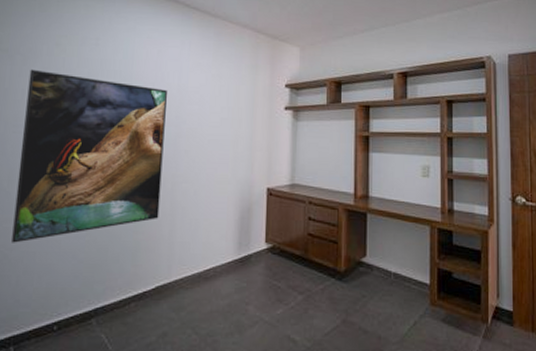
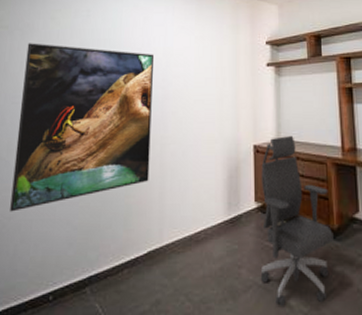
office chair: none [267,181,340,340] -> present [260,136,334,306]

